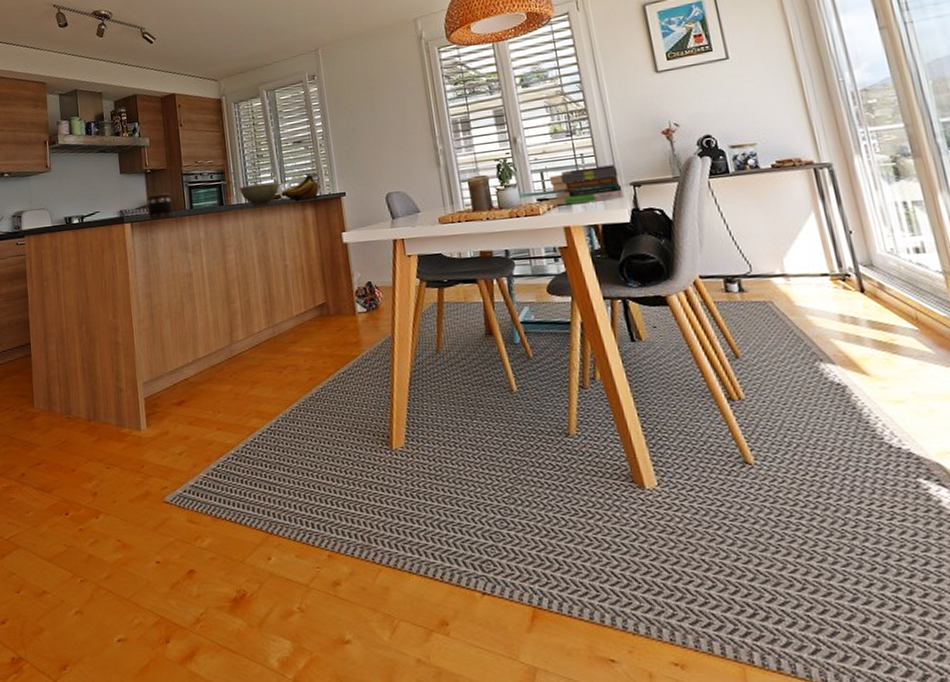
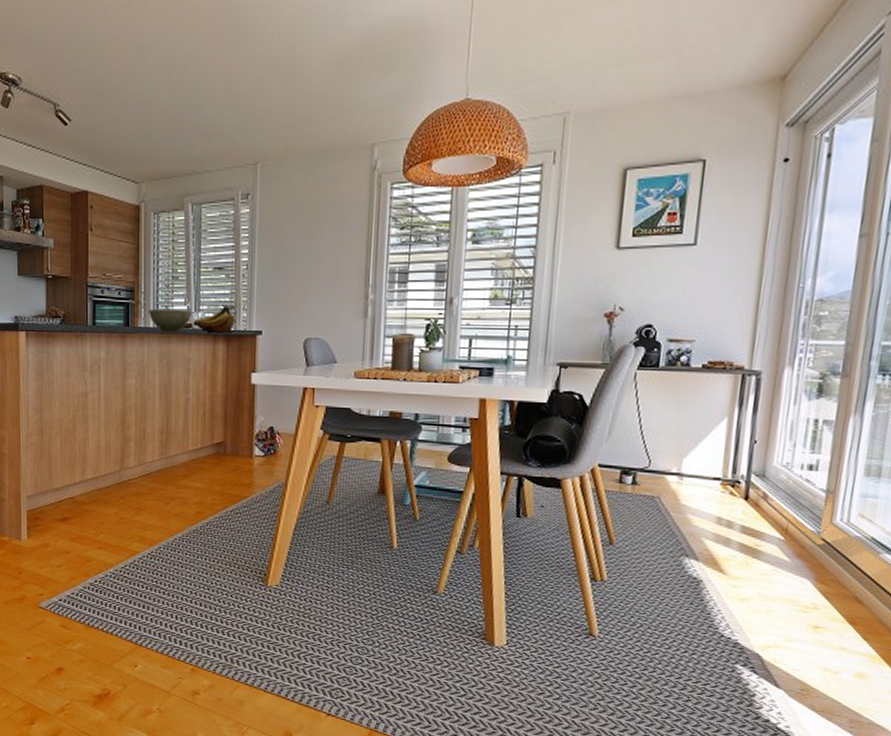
jar: present [147,192,173,219] -> none [45,303,73,331]
books: present [547,164,624,206] -> none [469,340,549,378]

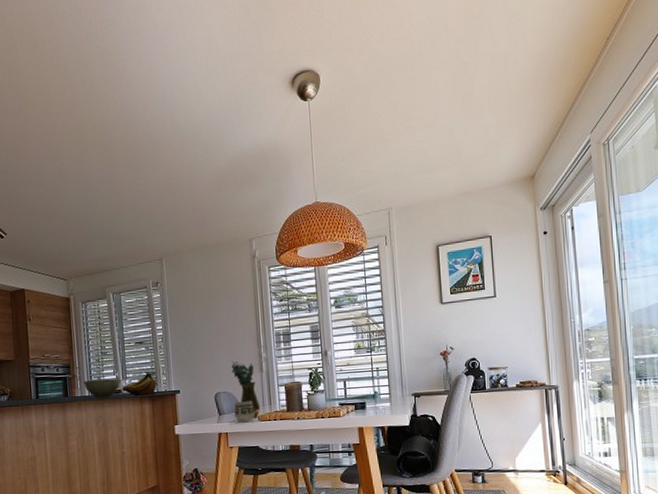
cup: none [326,352,351,379] -> present [234,401,255,423]
vase: none [328,301,359,374] -> present [231,361,261,419]

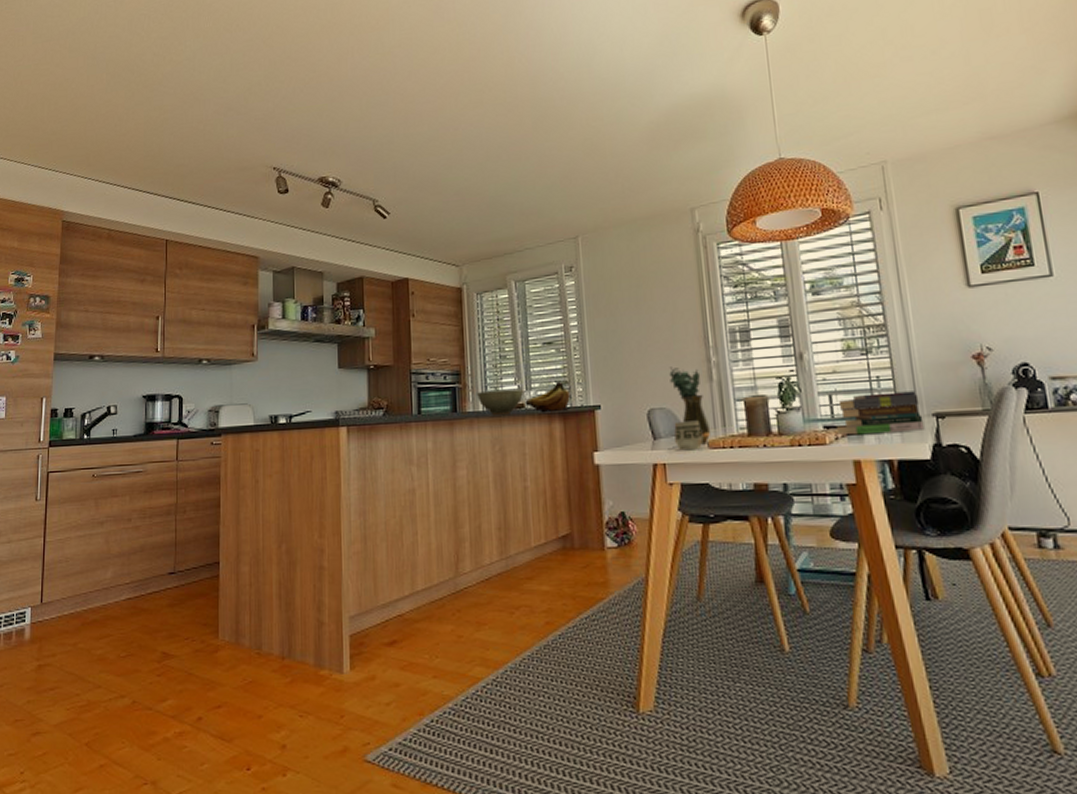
books: none [347,378,406,410] -> present [835,391,925,436]

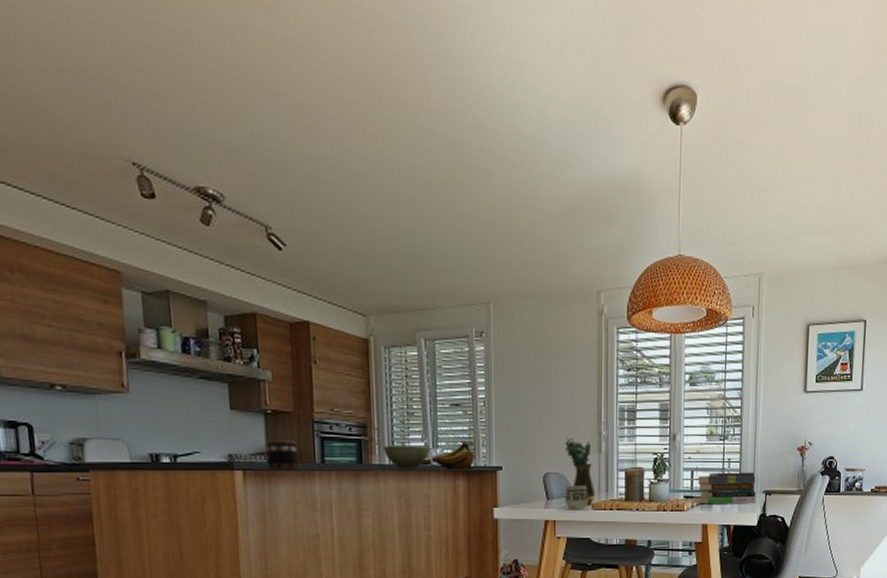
jar: none [367,393,397,424] -> present [265,440,299,469]

